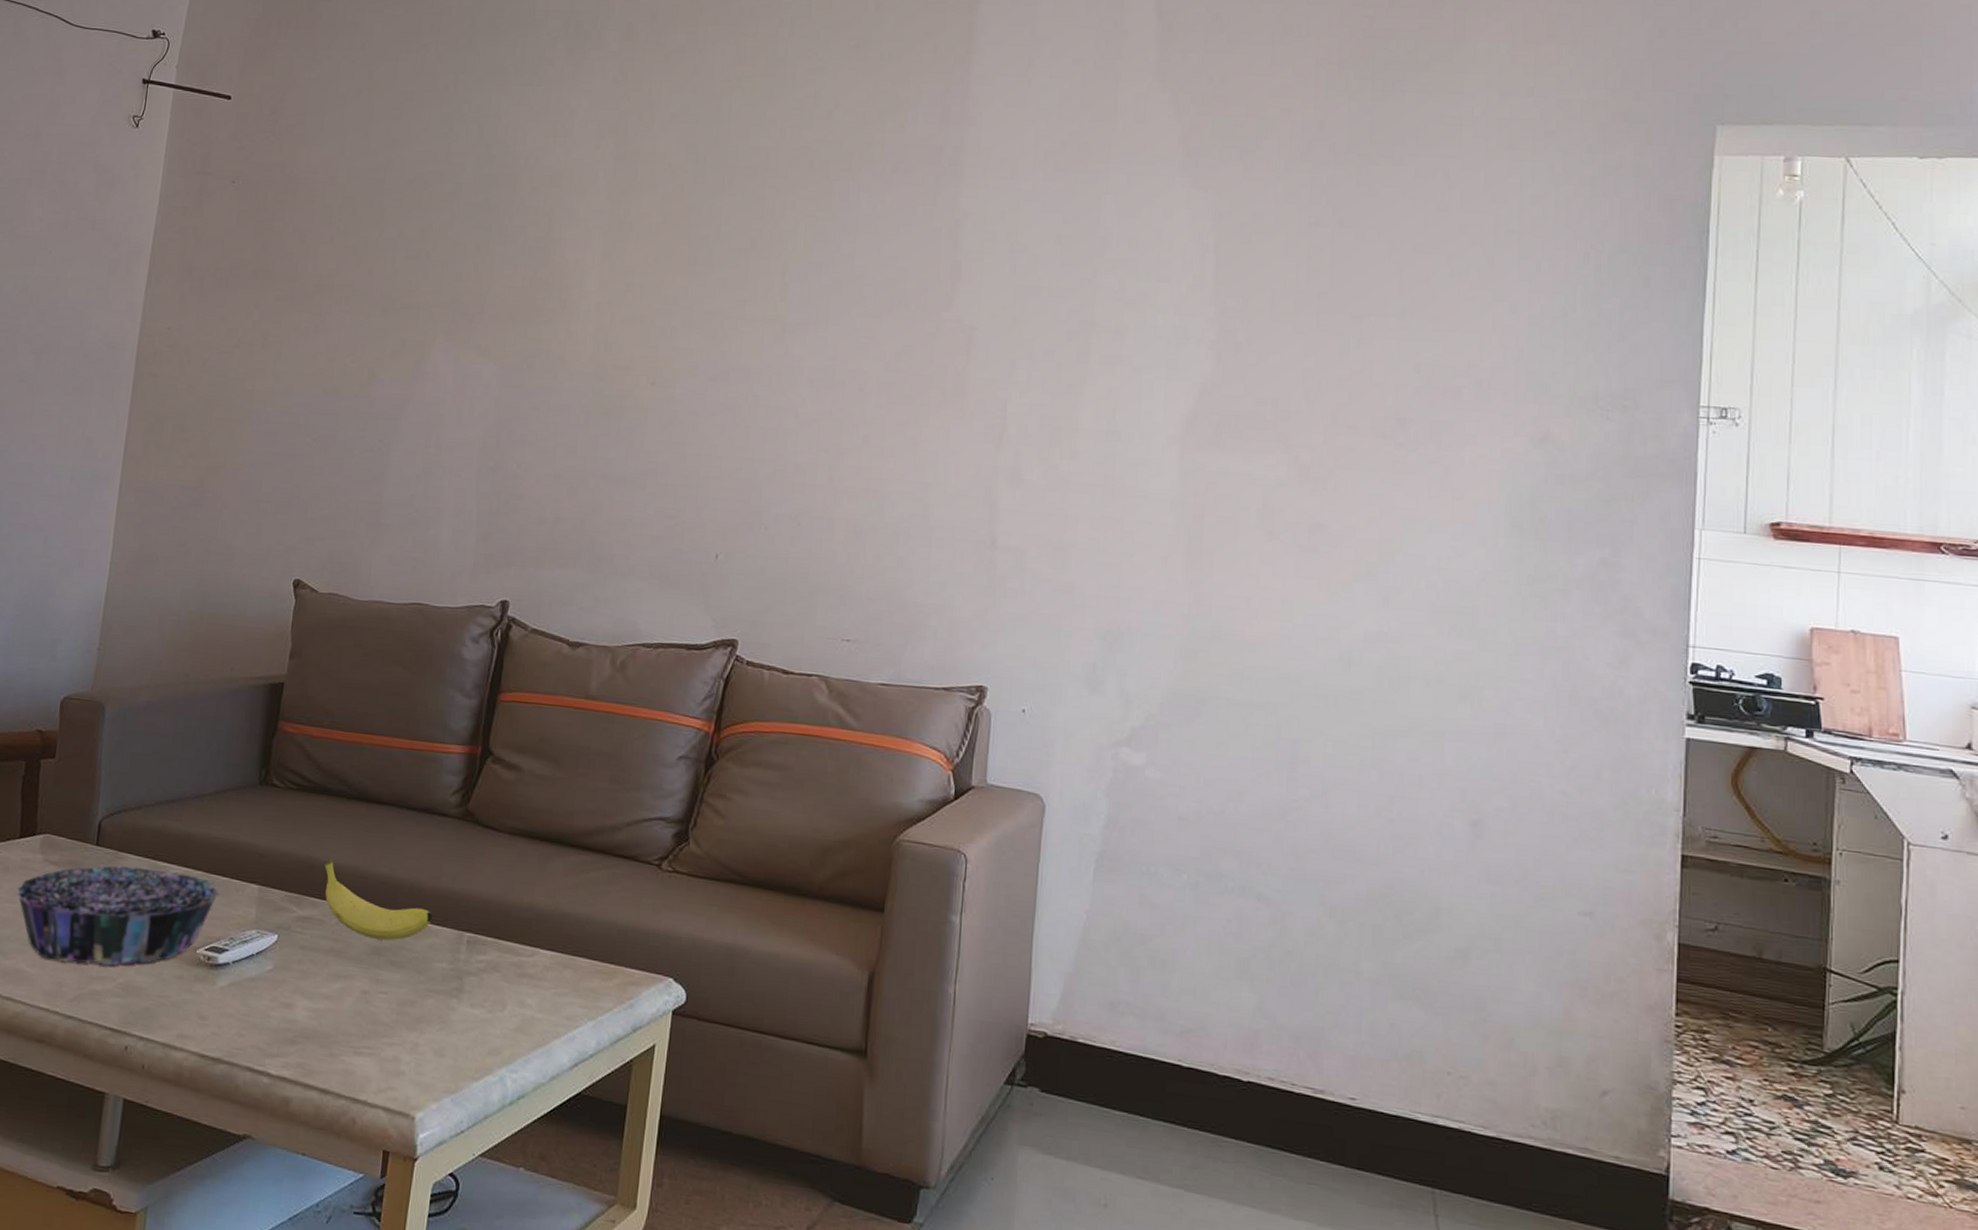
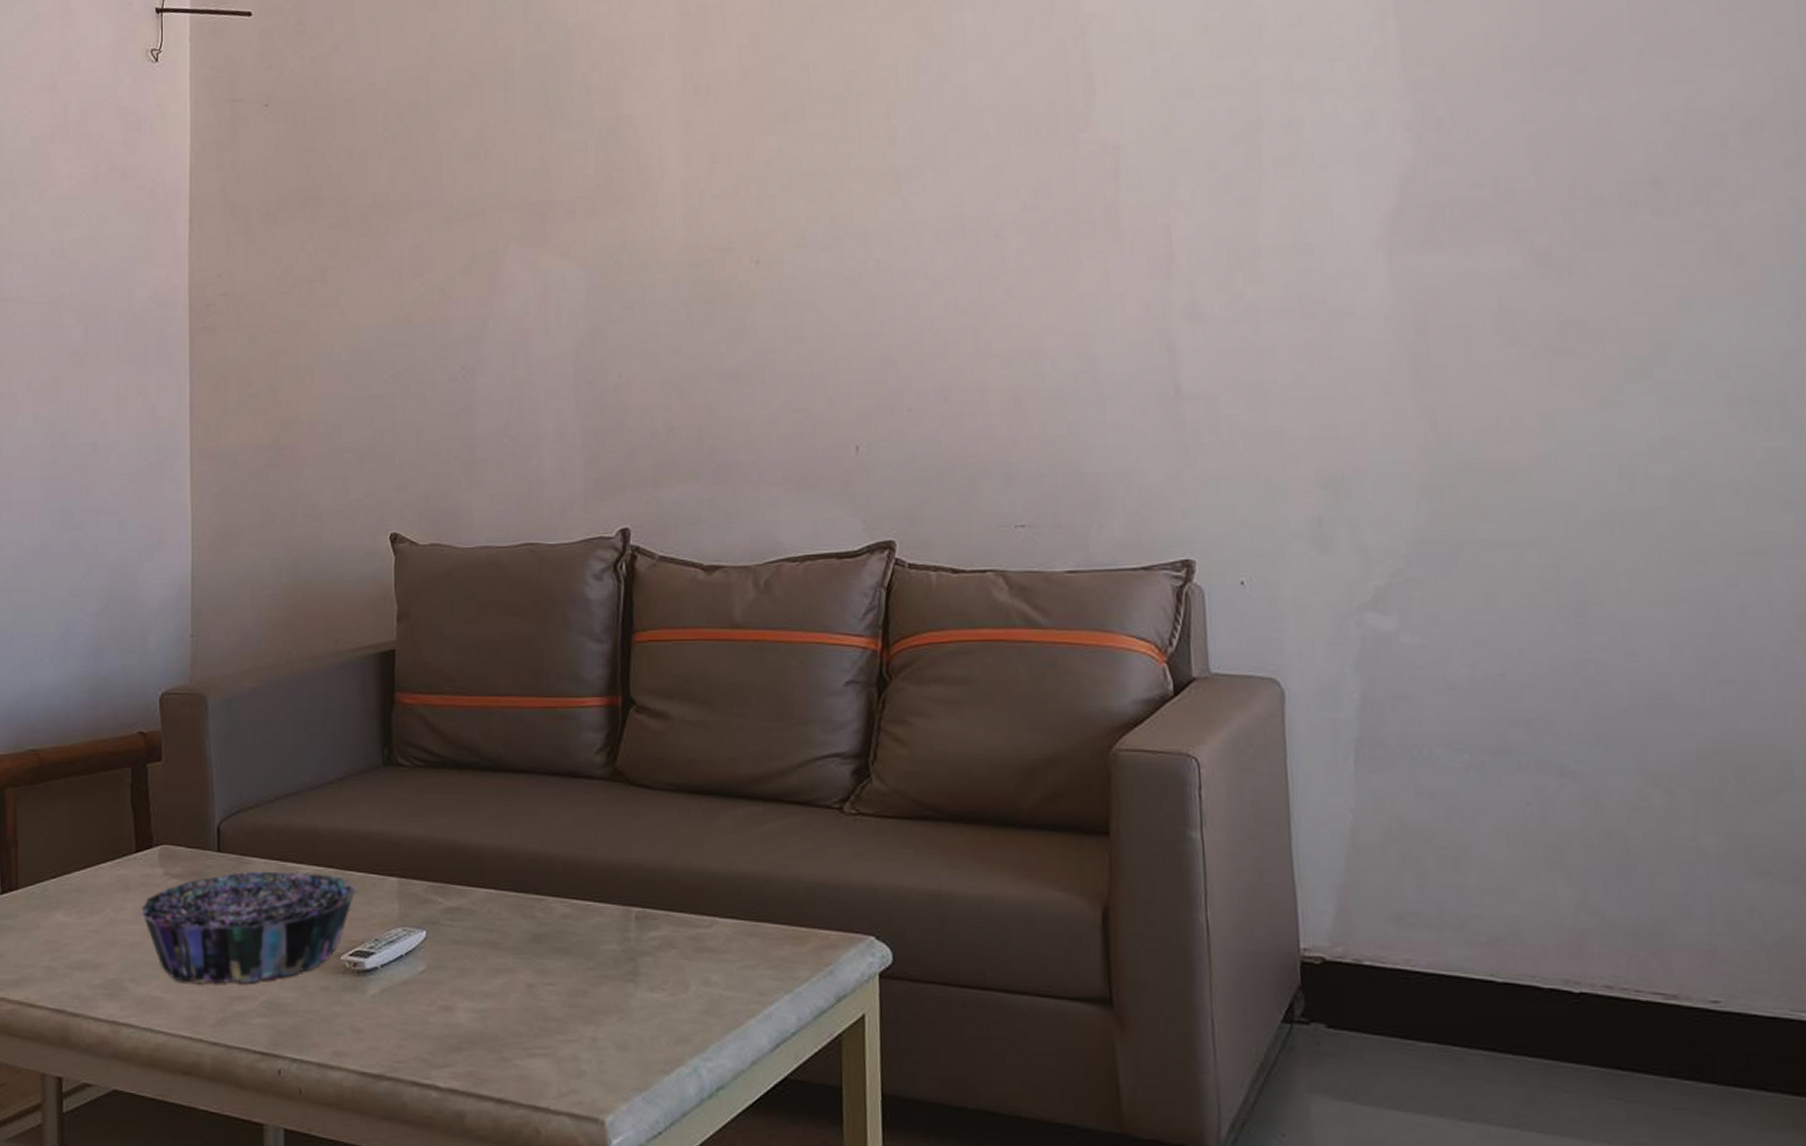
fruit: present [325,860,432,941] -> none [467,841,593,925]

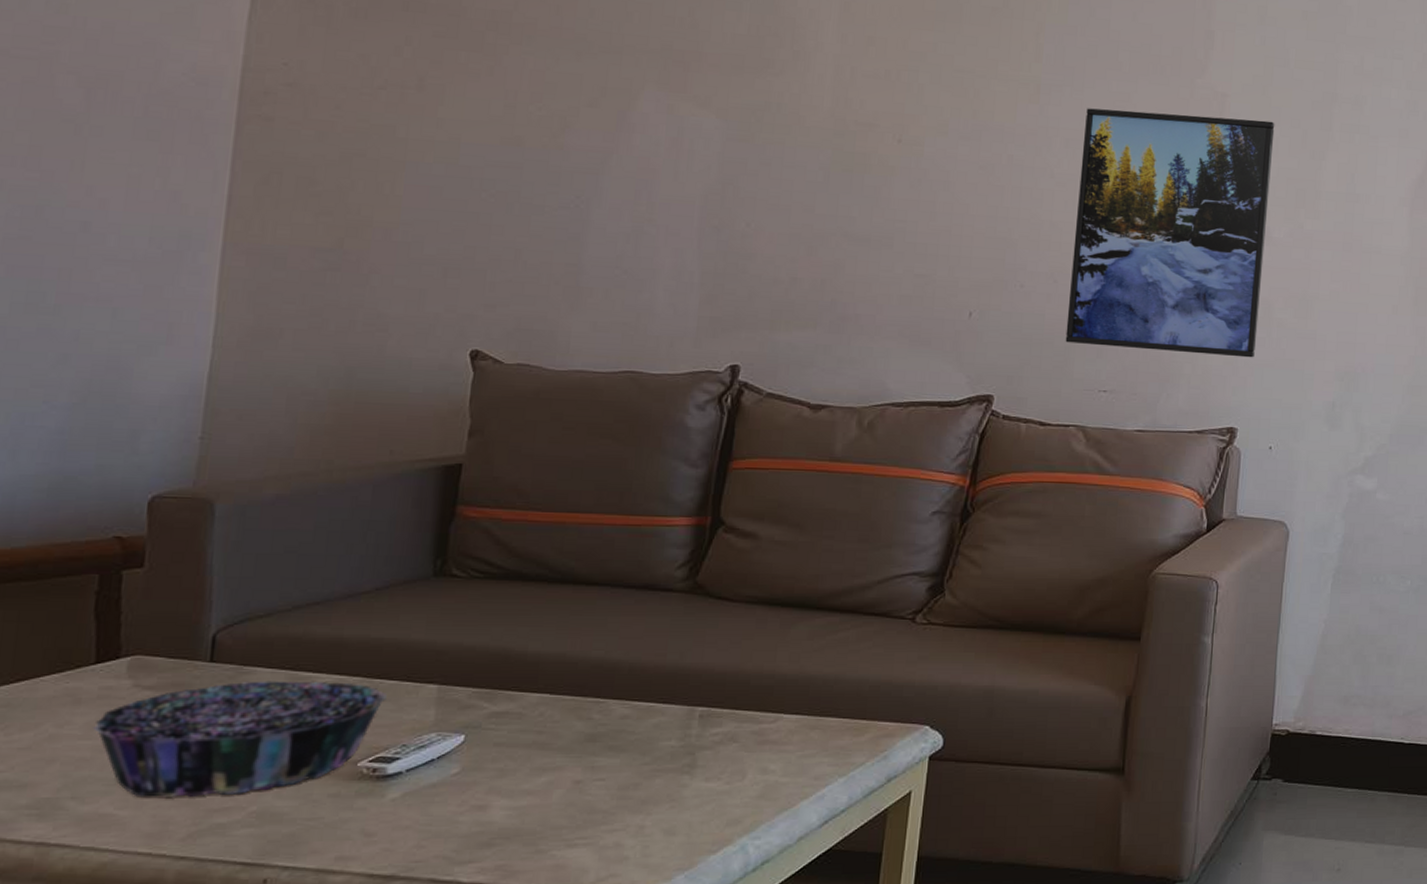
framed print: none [955,169,1204,472] -> present [1065,108,1275,358]

